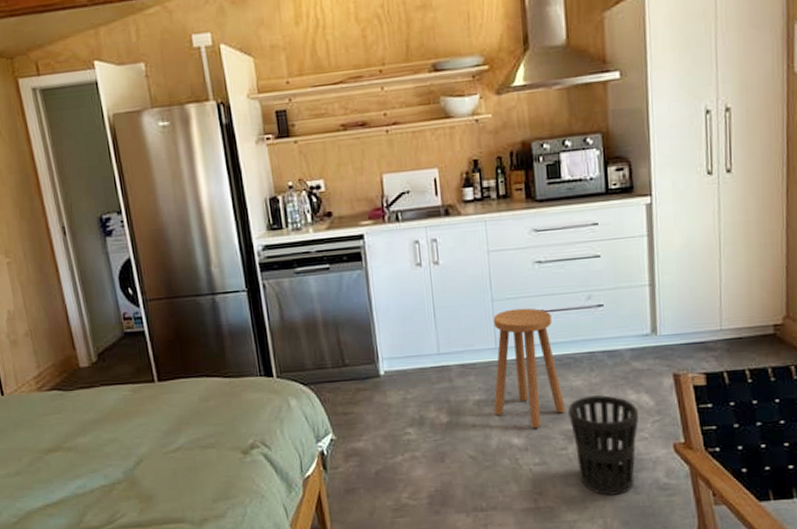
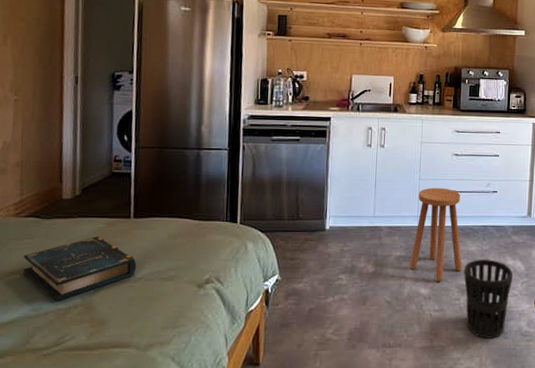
book: none [56,405,173,478] -> present [23,236,137,302]

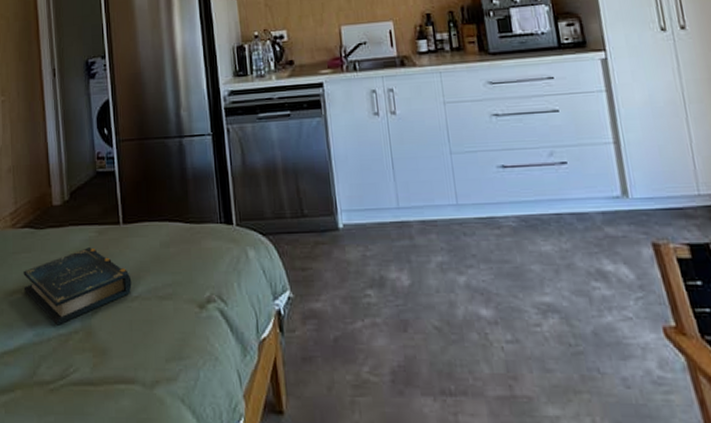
stool: present [409,187,462,282] -> none [452,162,536,299]
wastebasket: present [464,259,513,339] -> none [539,264,623,387]

